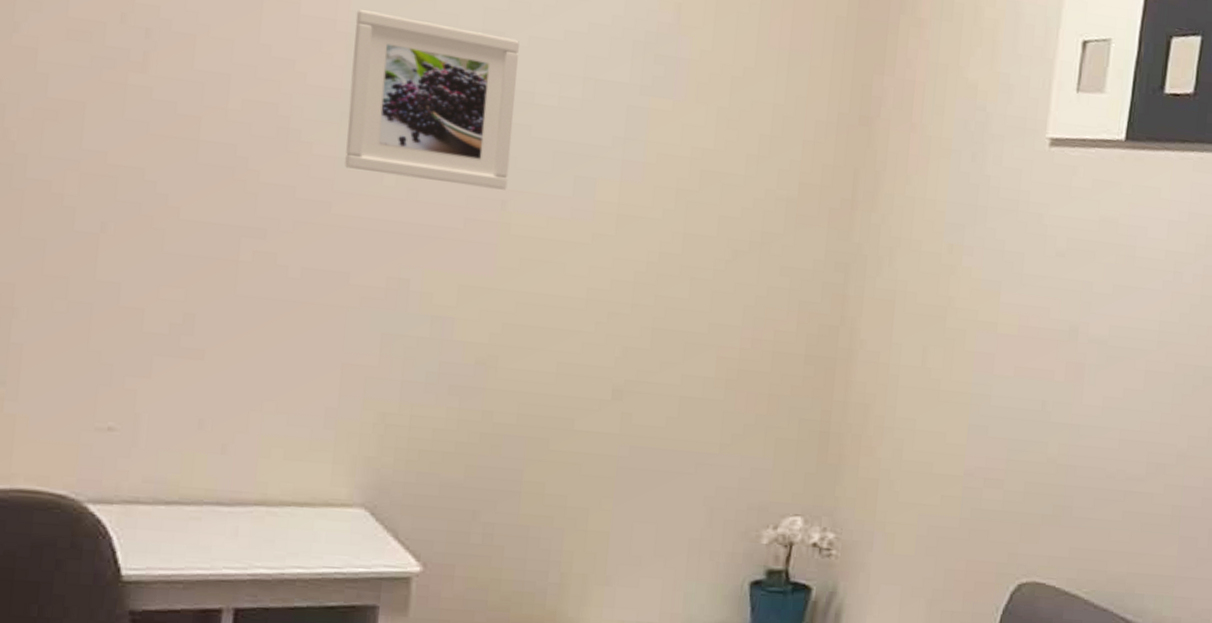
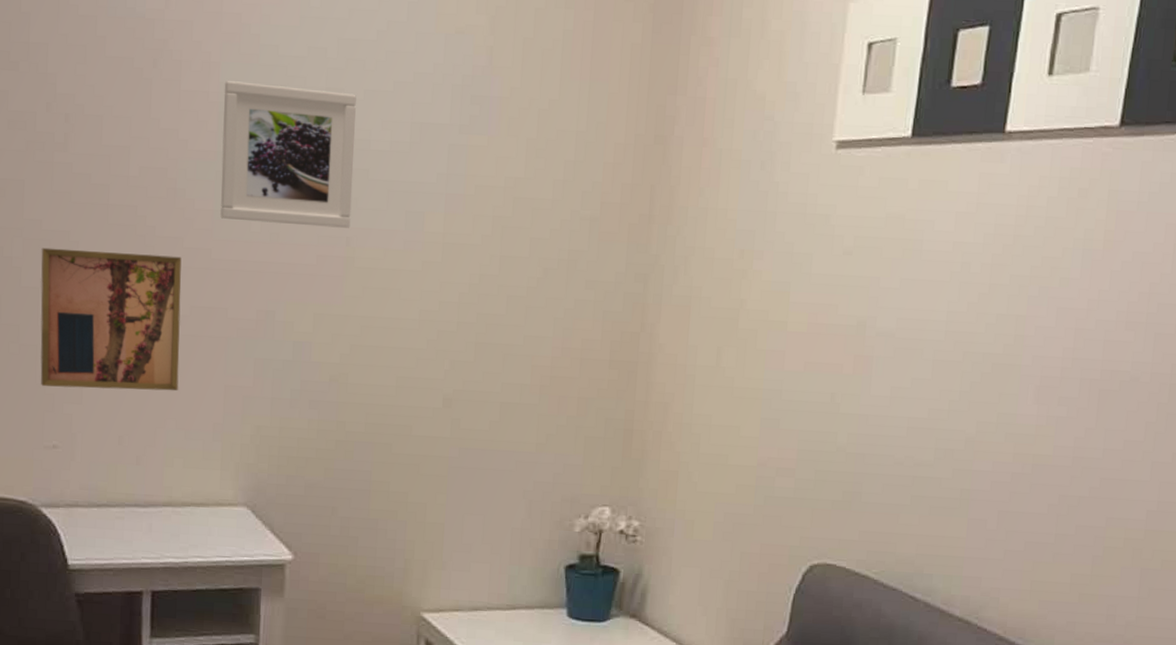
wall art: none [94,185,293,368] -> present [40,247,182,391]

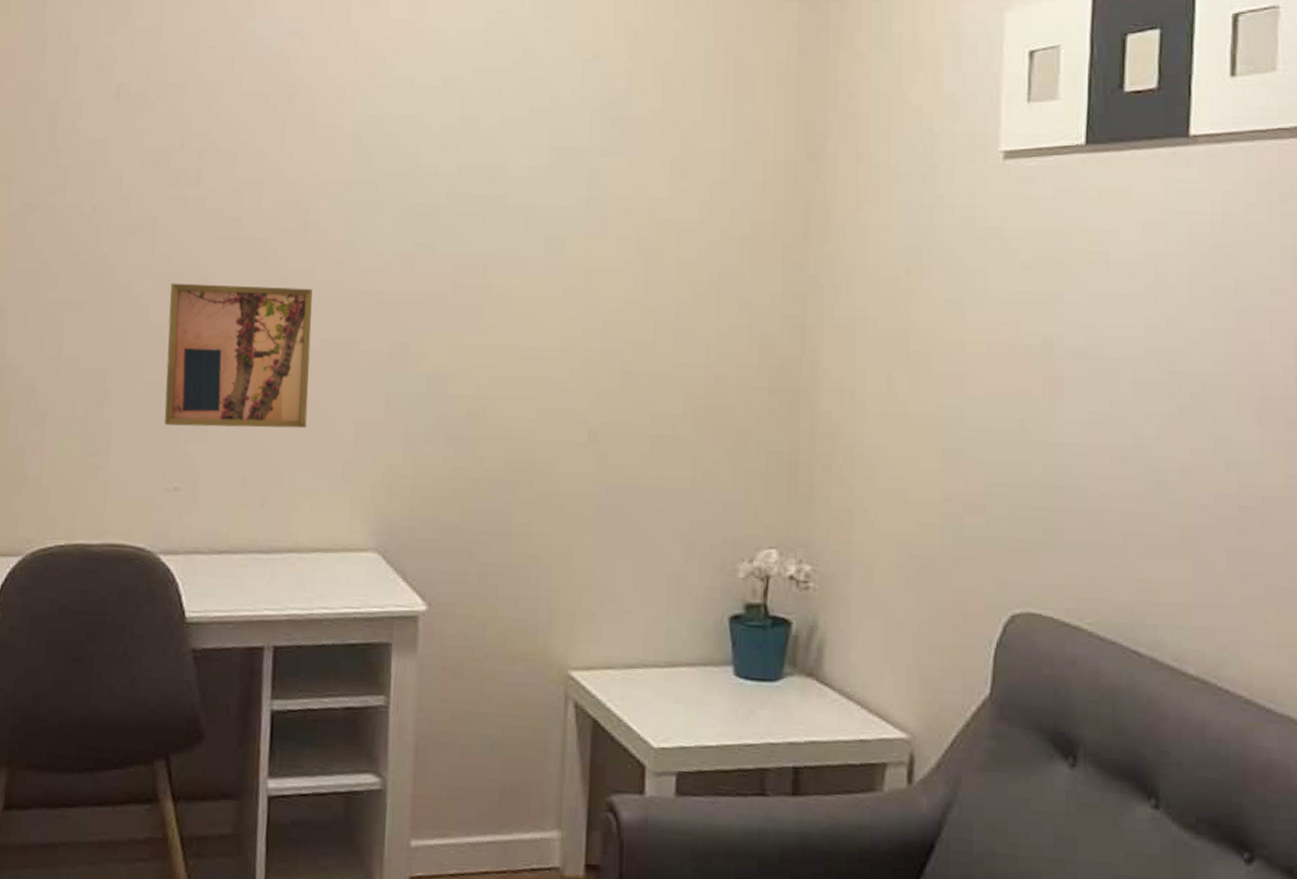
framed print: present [220,81,356,228] -> none [353,113,493,255]

